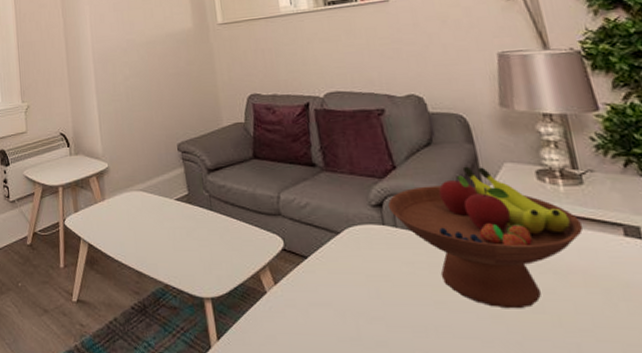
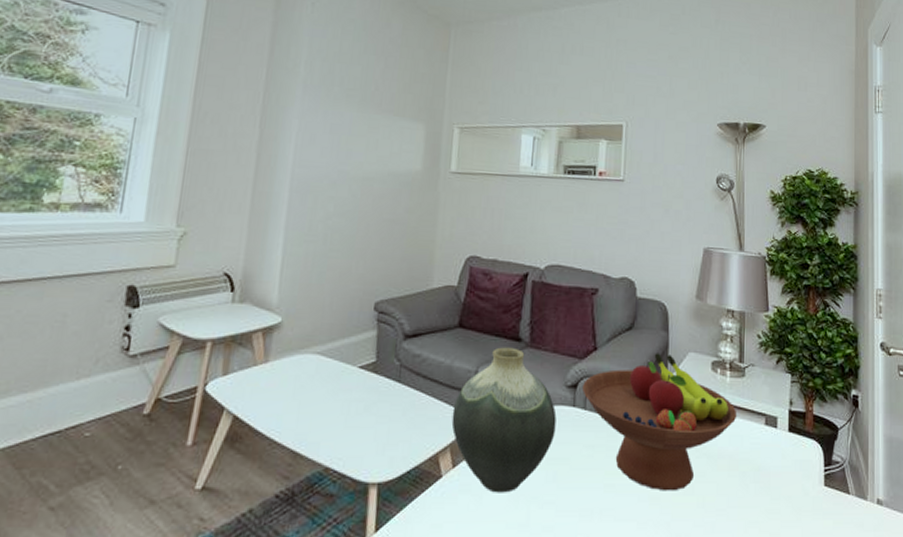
vase: none [263,173,370,308] -> present [451,347,557,493]

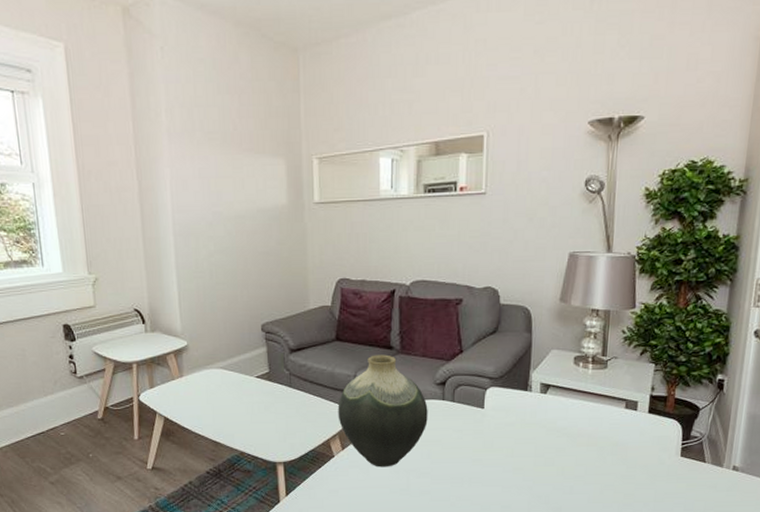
fruit bowl: present [583,353,737,491] -> none [451,352,598,464]

